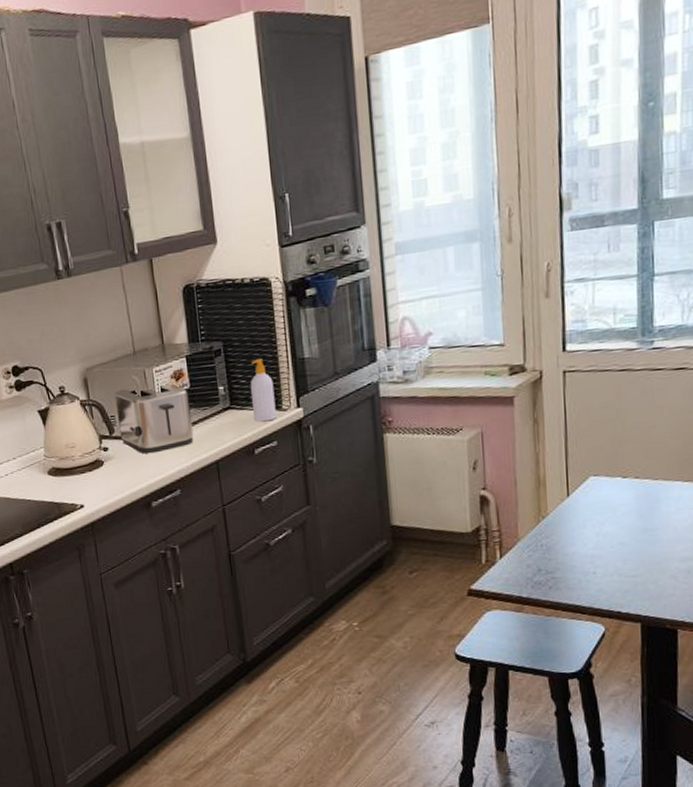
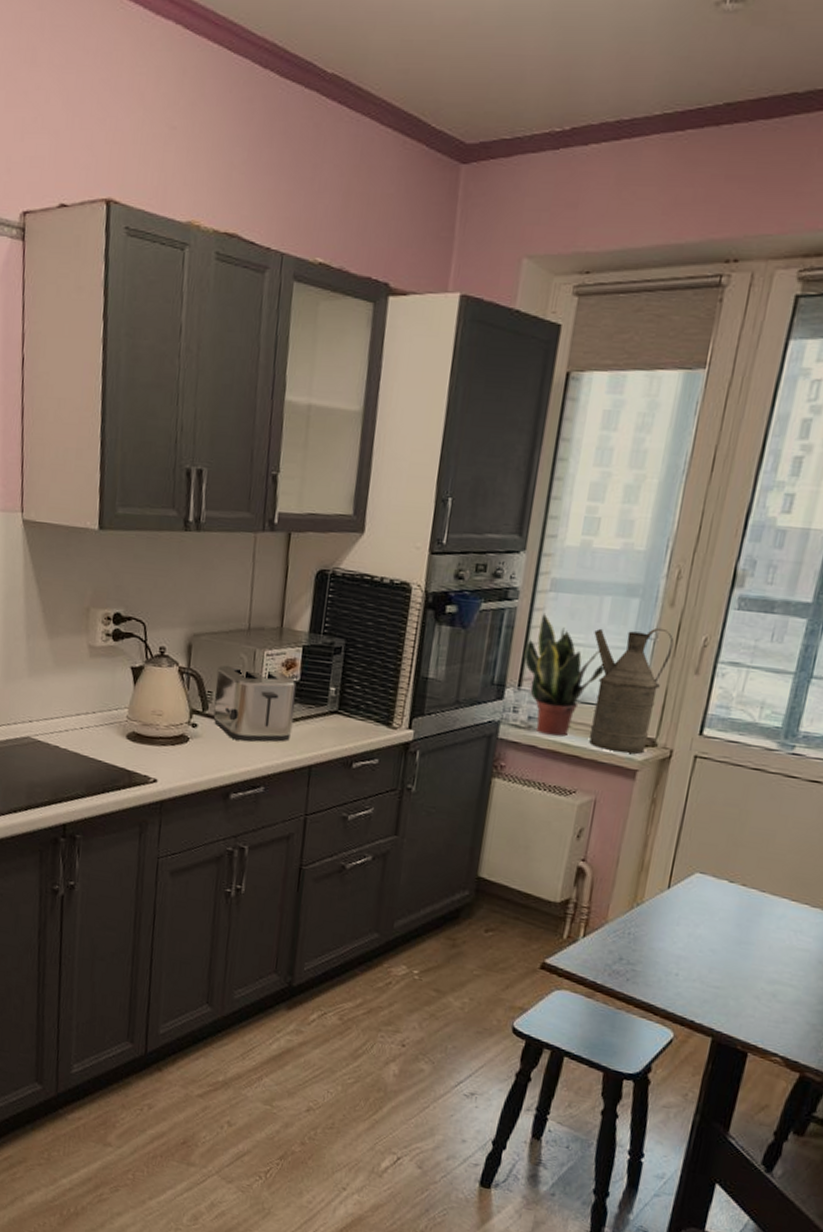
soap bottle: present [250,359,277,422] -> none [360,667,390,737]
potted plant: none [386,275,463,385] -> present [524,612,605,738]
watering can: none [445,263,520,386] -> present [589,627,674,754]

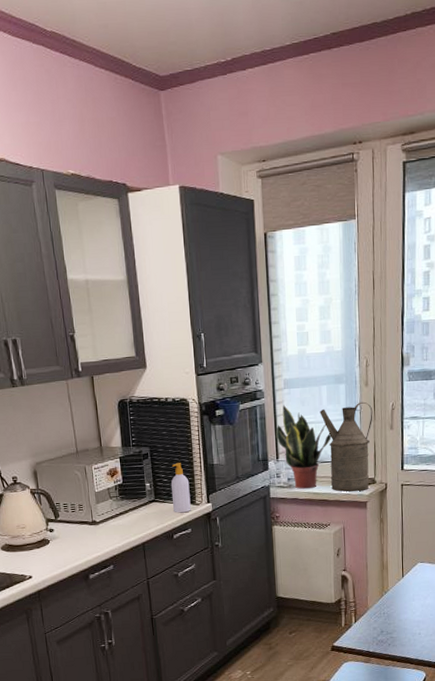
toaster: present [213,665,297,743] -> none [59,477,125,536]
soap bottle: none [360,667,390,737] -> present [171,463,191,513]

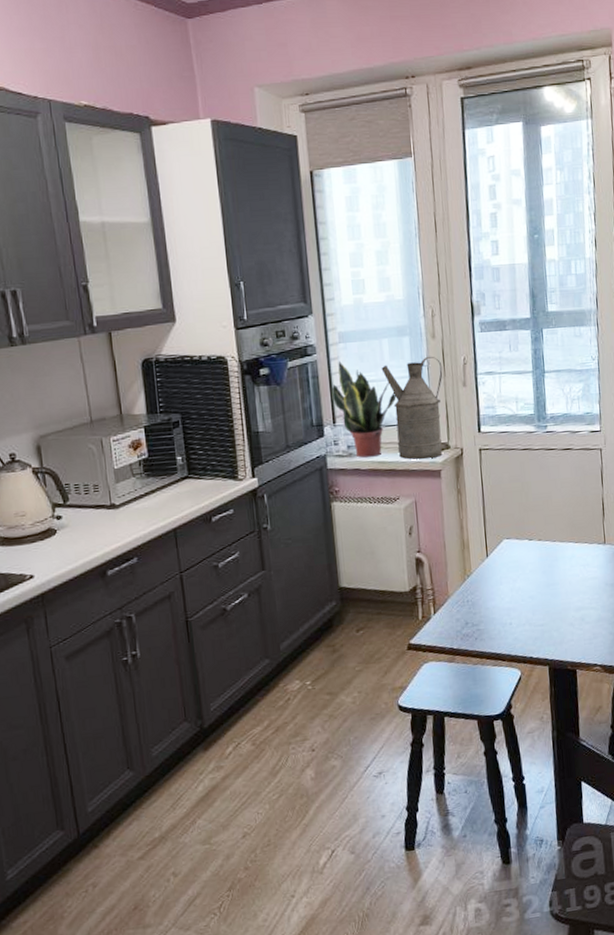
soap bottle: present [171,463,191,513] -> none [207,431,233,491]

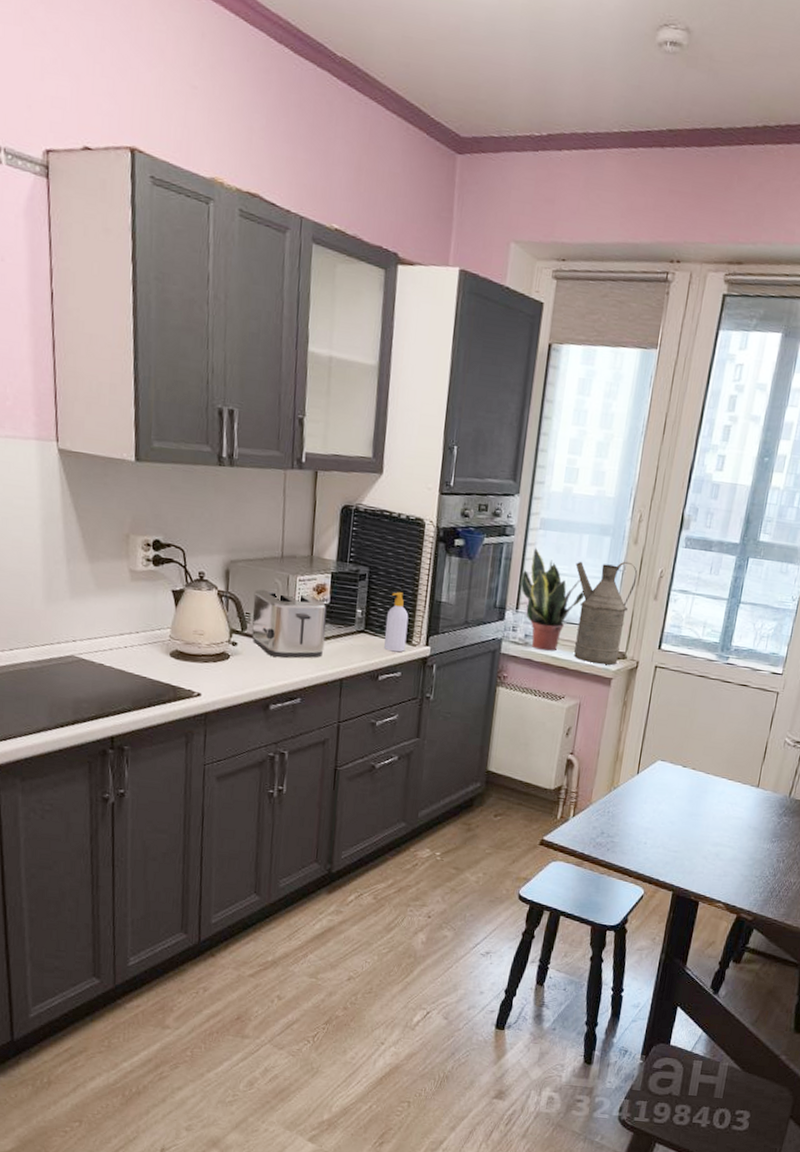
toaster: none [69,450,152,523] -> present [252,589,327,659]
soap bottle: none [207,431,233,491] -> present [384,592,409,653]

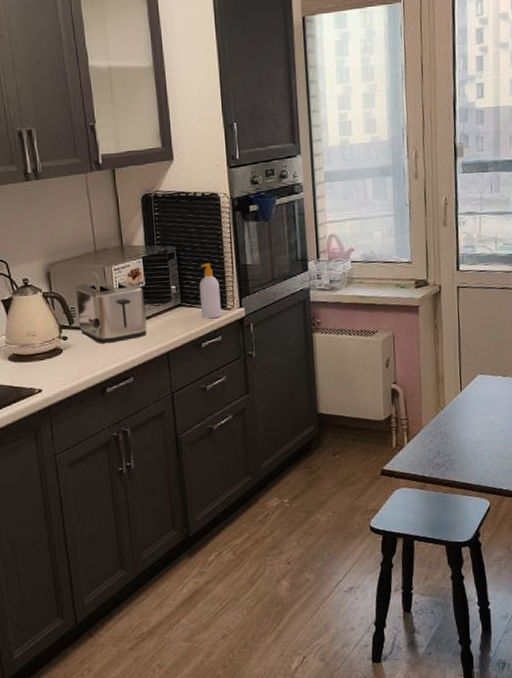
potted plant: present [520,547,585,652] -> none [316,199,379,293]
watering can: present [573,561,638,666] -> none [364,195,424,296]

